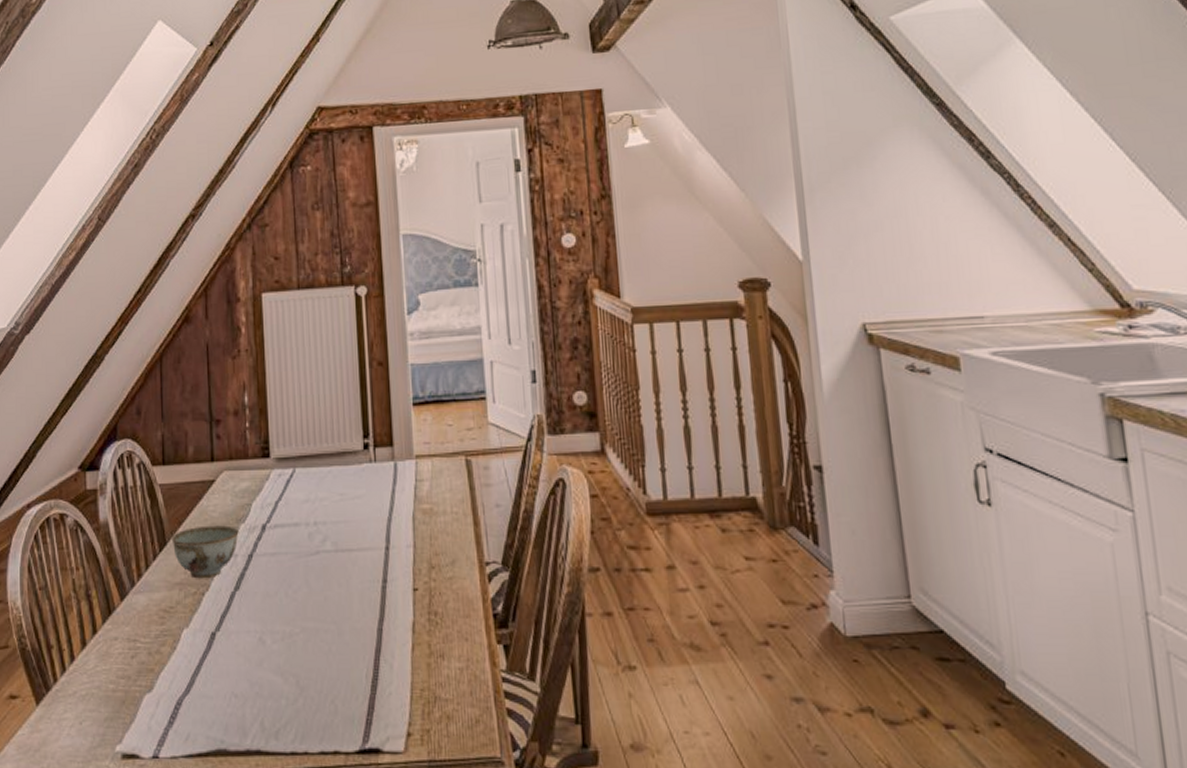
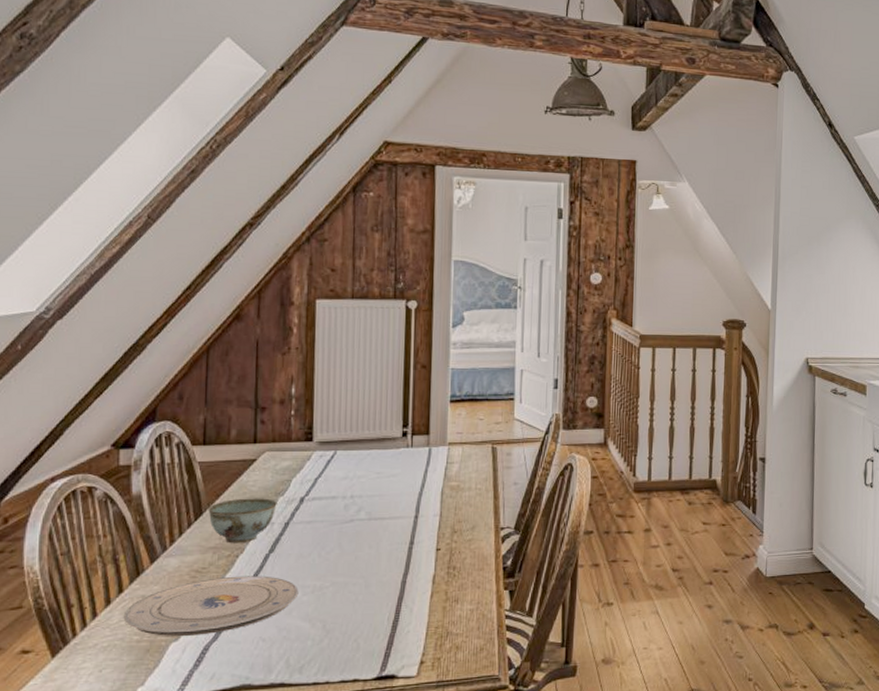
plate: none [98,617,268,687] -> present [123,576,299,636]

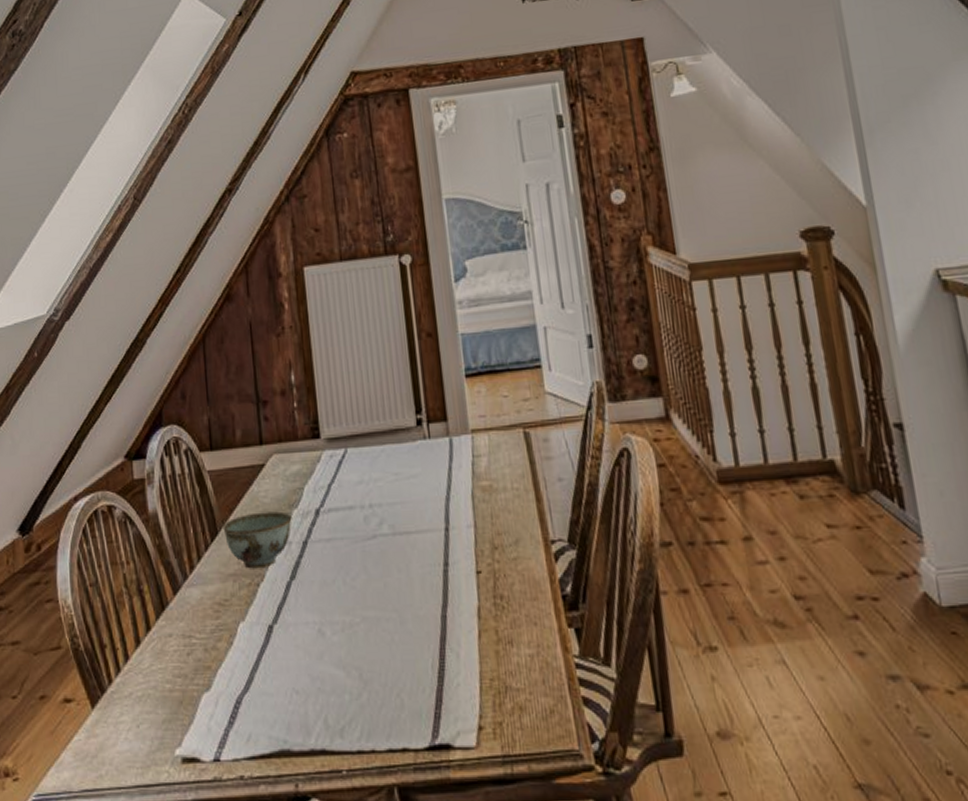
plate: present [123,576,299,636] -> none [153,609,328,685]

